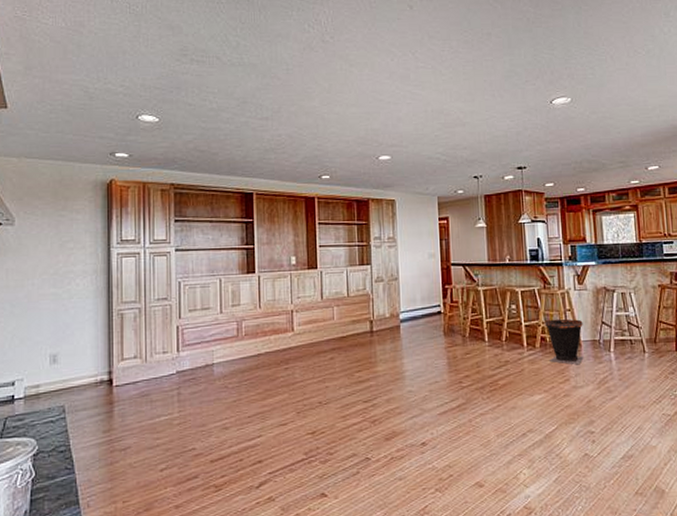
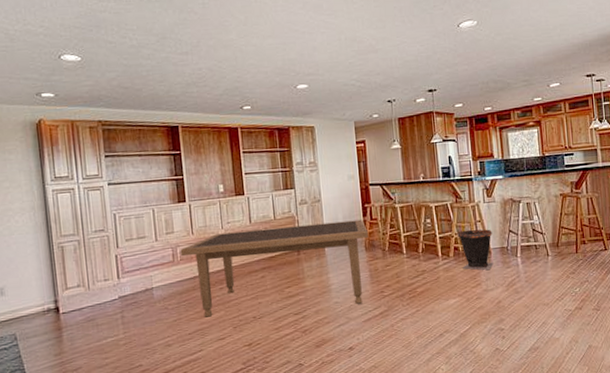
dining table: none [245,301,447,400] -> present [180,219,368,318]

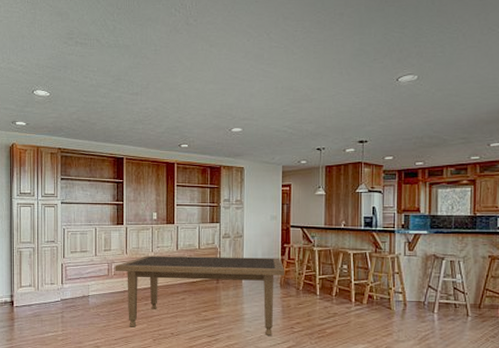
waste bin: present [456,229,494,271] -> none [372,278,410,322]

